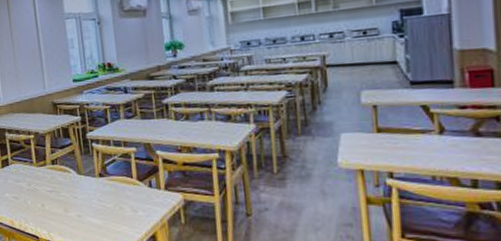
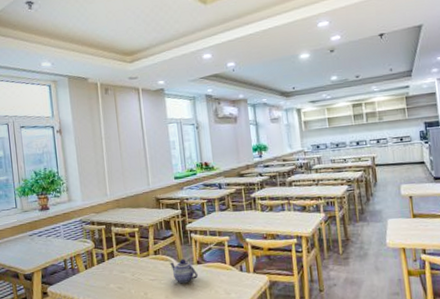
teapot: none [68,170,101,197] -> present [169,258,199,284]

